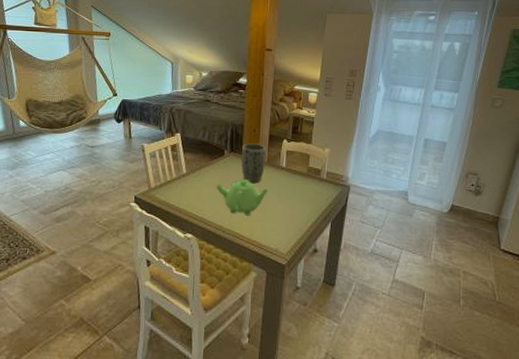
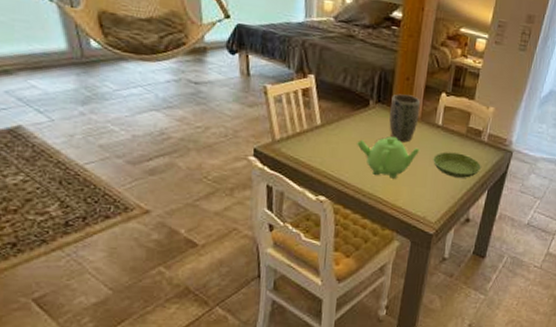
saucer: none [280,190,323,212] -> present [433,152,481,178]

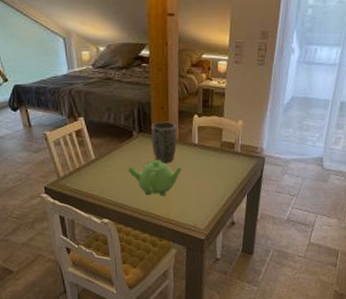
saucer: present [433,152,481,178] -> none [195,166,238,187]

